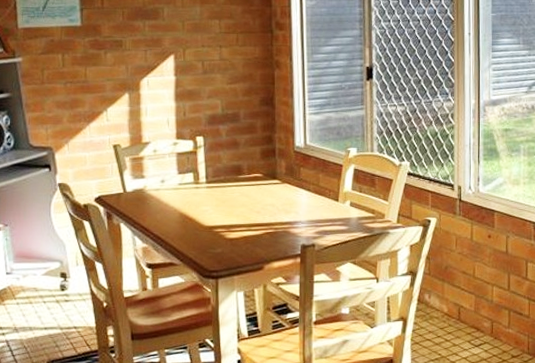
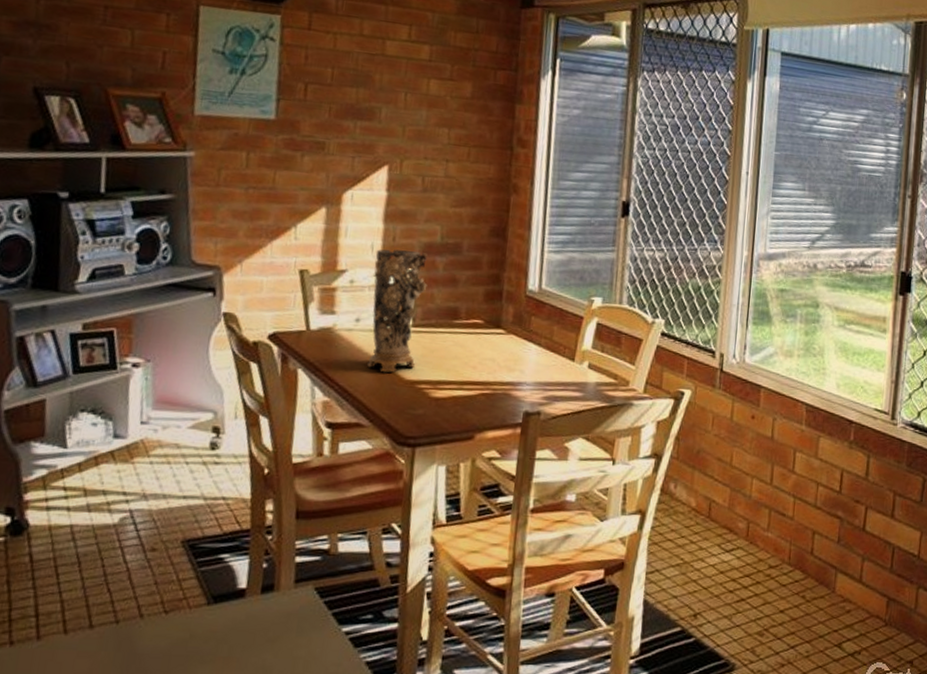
decorative vase: none [171,122,215,221] -> present [367,249,428,373]

